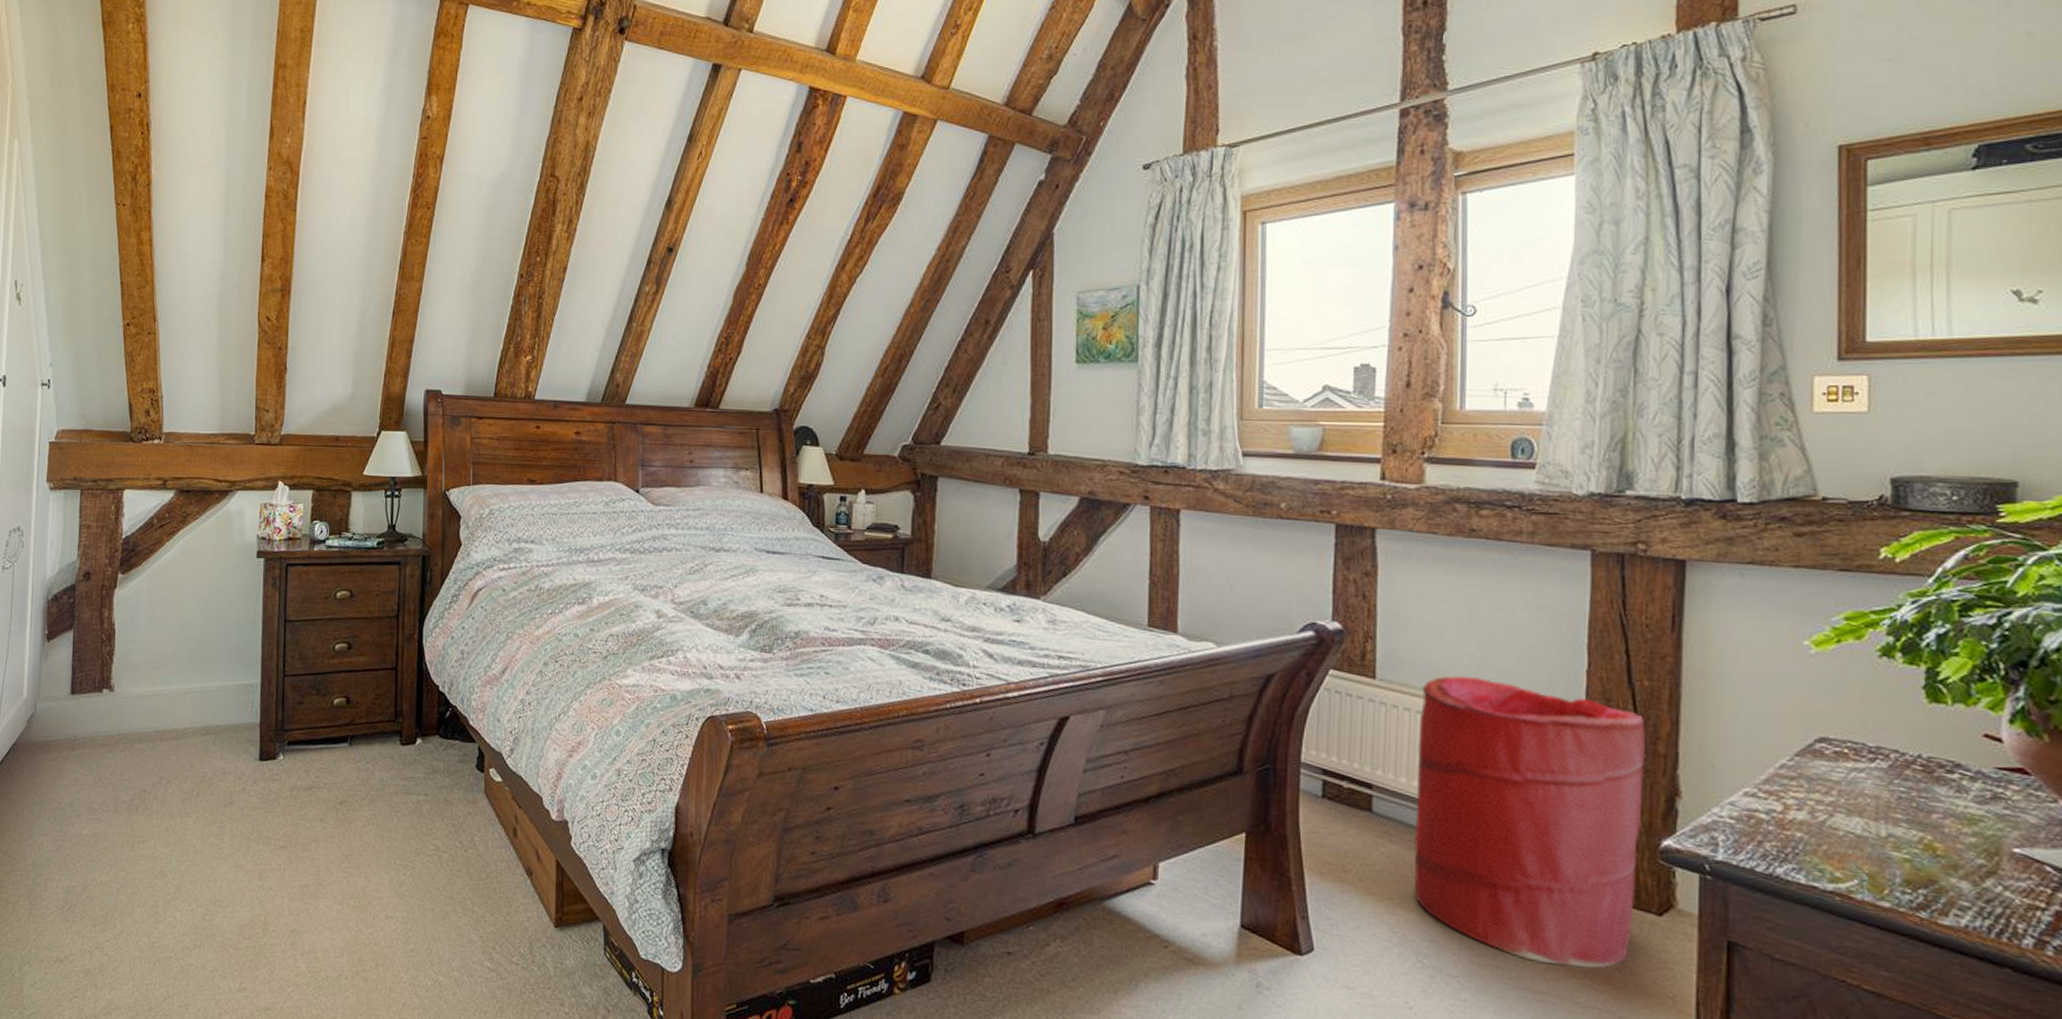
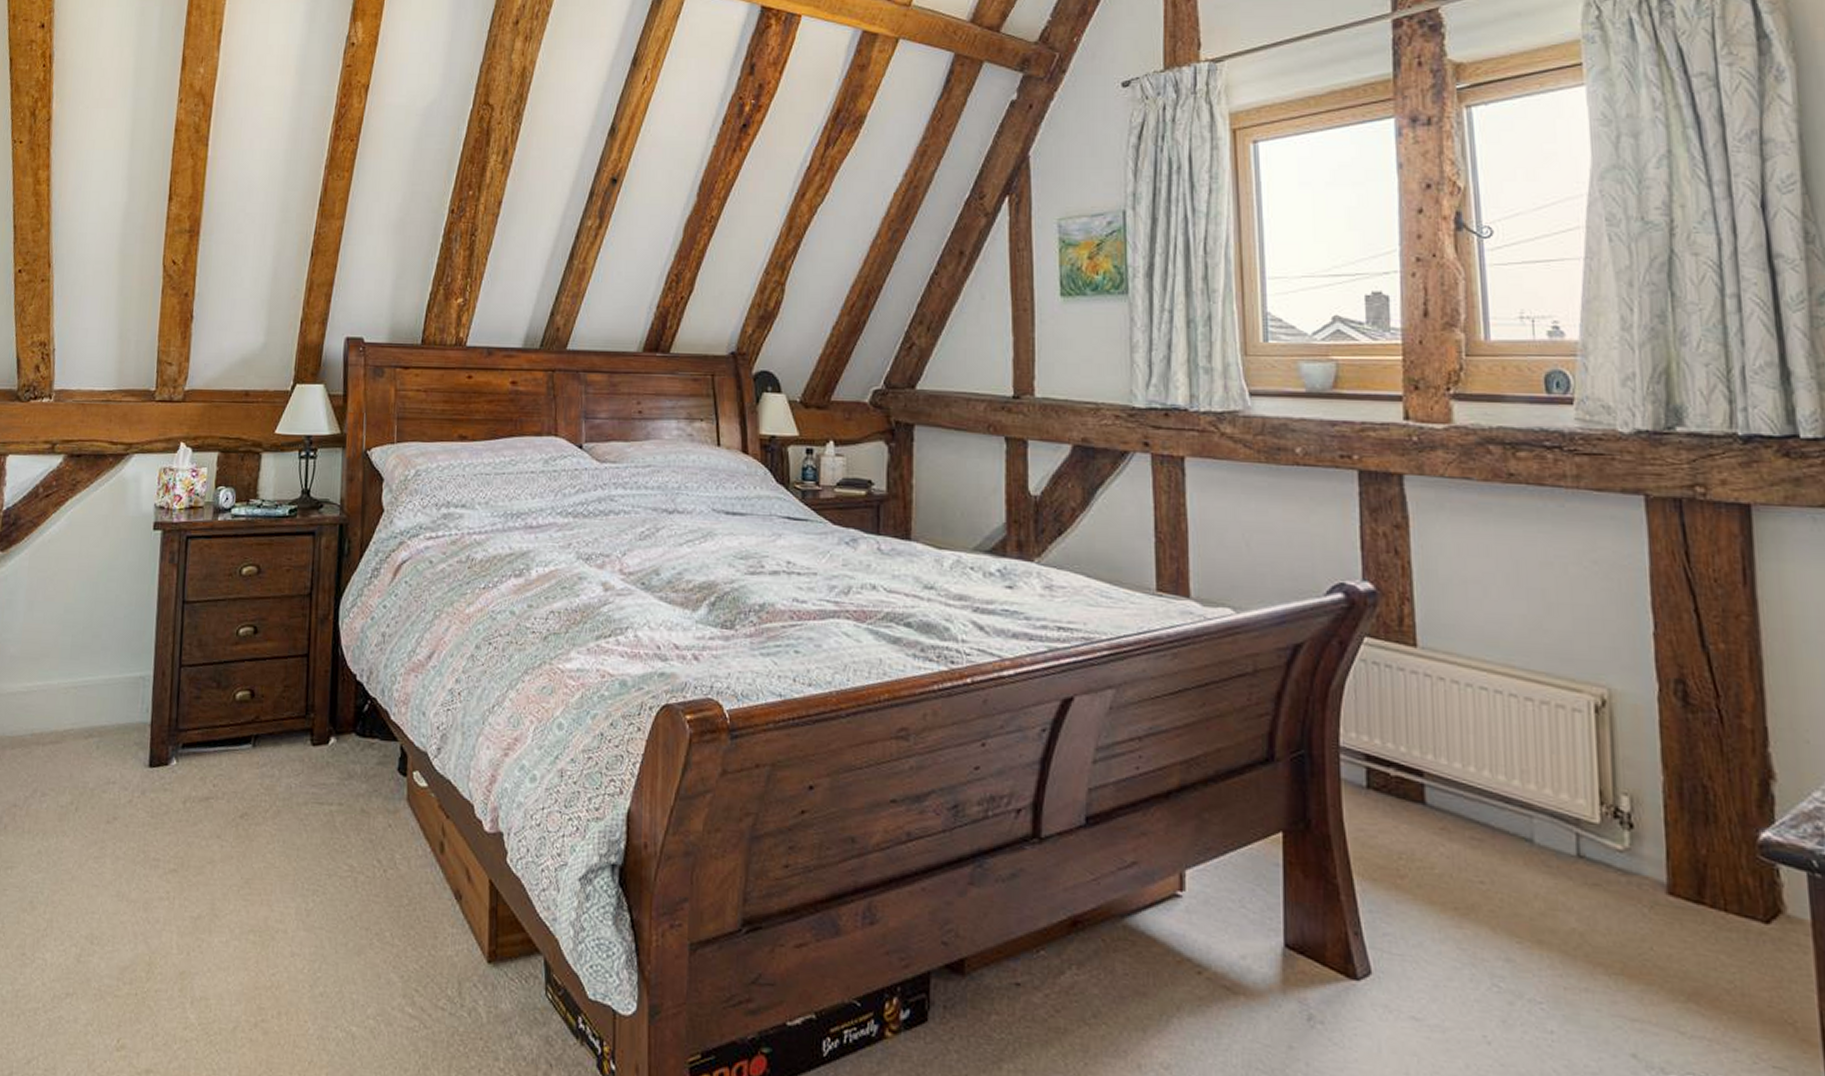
laundry hamper: present [1413,675,1646,968] -> none [1469,641,1737,989]

